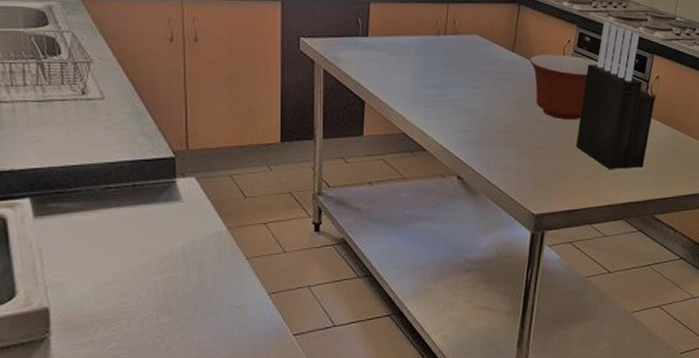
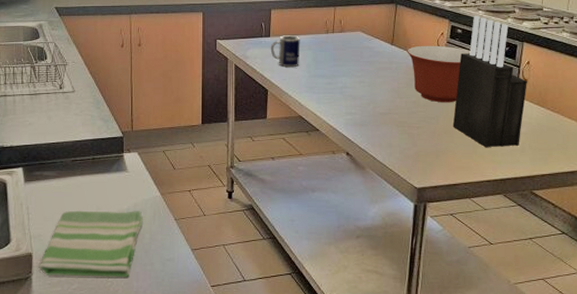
dish towel: none [59,249,204,334] -> present [39,210,143,277]
mug: none [368,35,406,75] -> present [270,35,300,68]

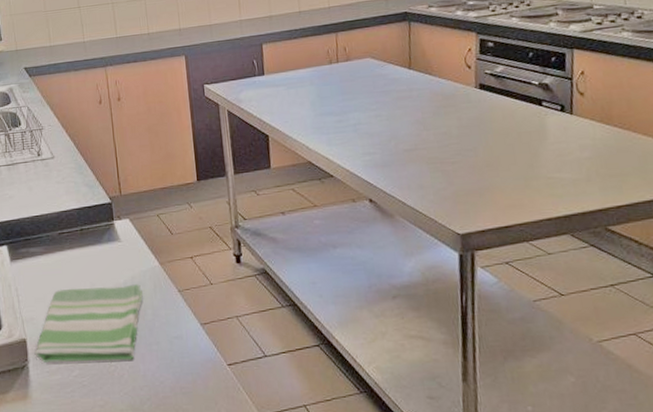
mug: present [270,35,300,68] -> none [266,70,302,108]
mixing bowl: present [407,45,471,103] -> none [428,63,508,131]
knife block: present [452,15,527,148] -> none [495,23,585,180]

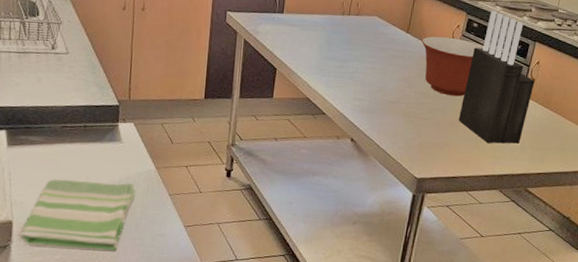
mixing bowl: none [428,63,508,131] -> present [421,36,484,97]
knife block: none [495,23,585,180] -> present [458,10,535,144]

